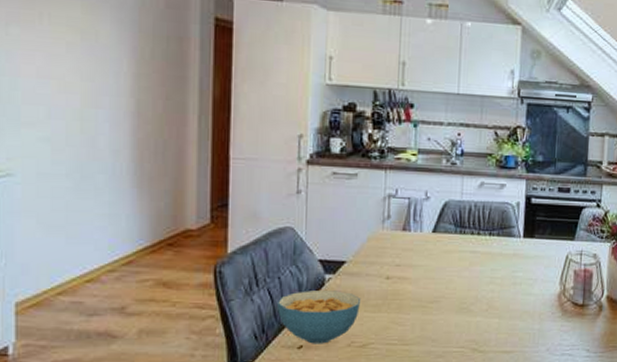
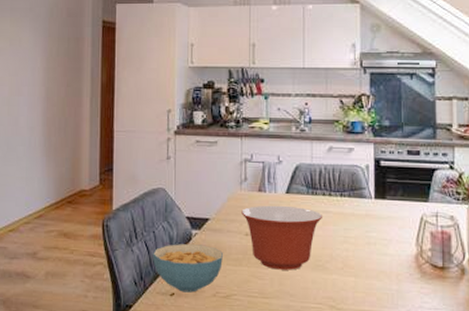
mixing bowl: none [382,245,469,314] -> present [241,205,322,270]

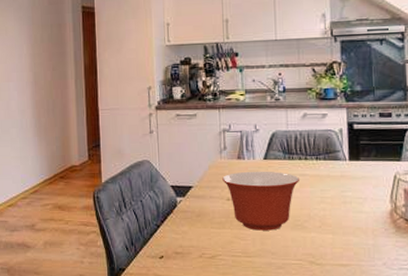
cereal bowl: present [153,244,224,293] -> none [142,211,208,255]

